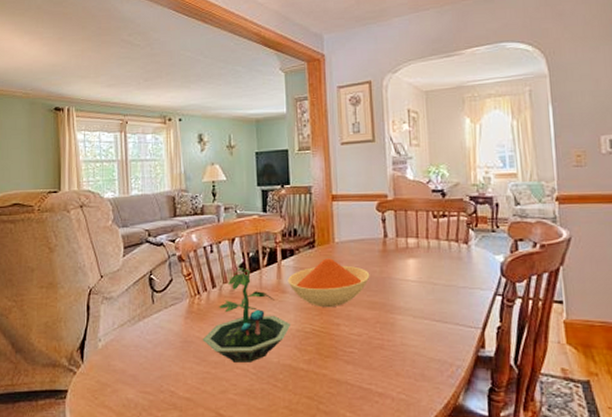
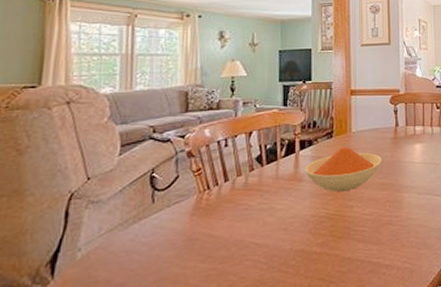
terrarium: present [202,268,290,363] -> none [209,160,305,255]

